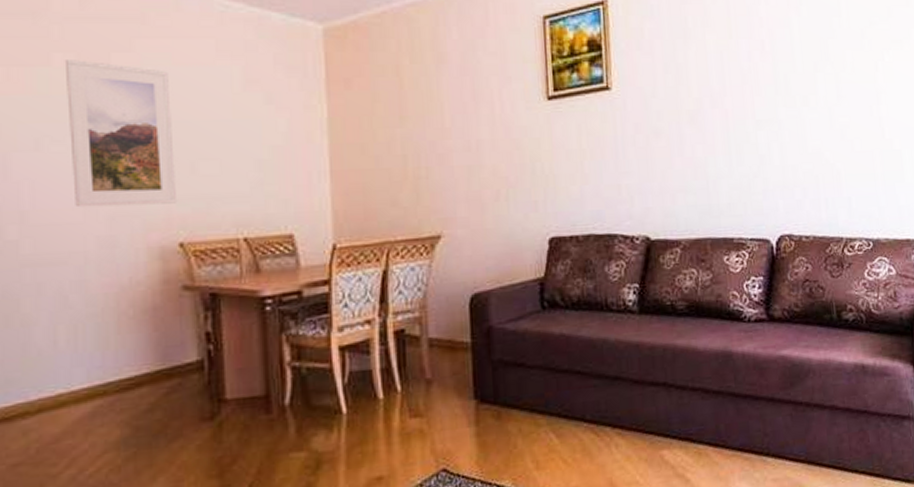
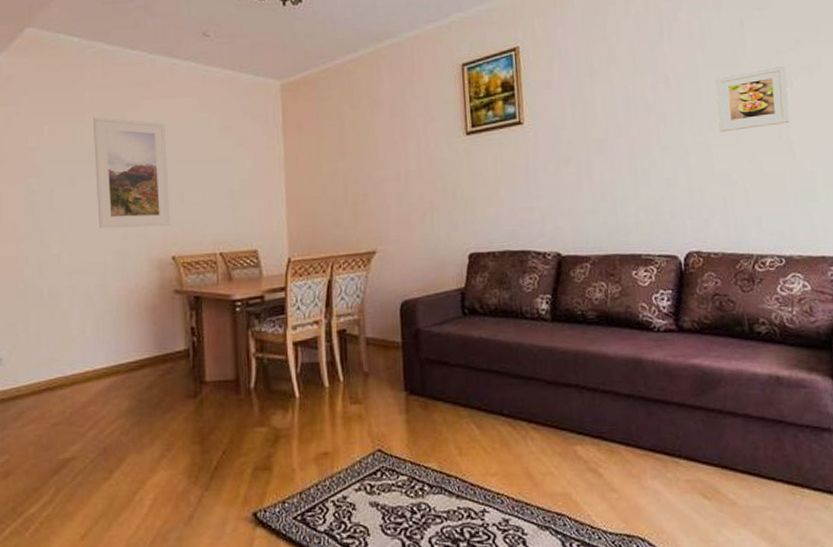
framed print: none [810,37,881,107] -> present [715,65,790,133]

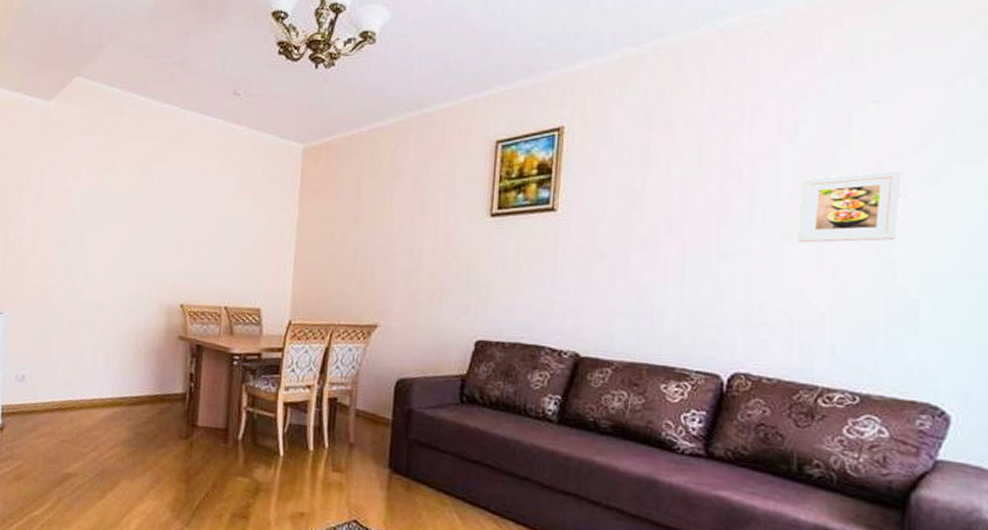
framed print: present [92,117,170,229] -> none [118,166,188,275]

